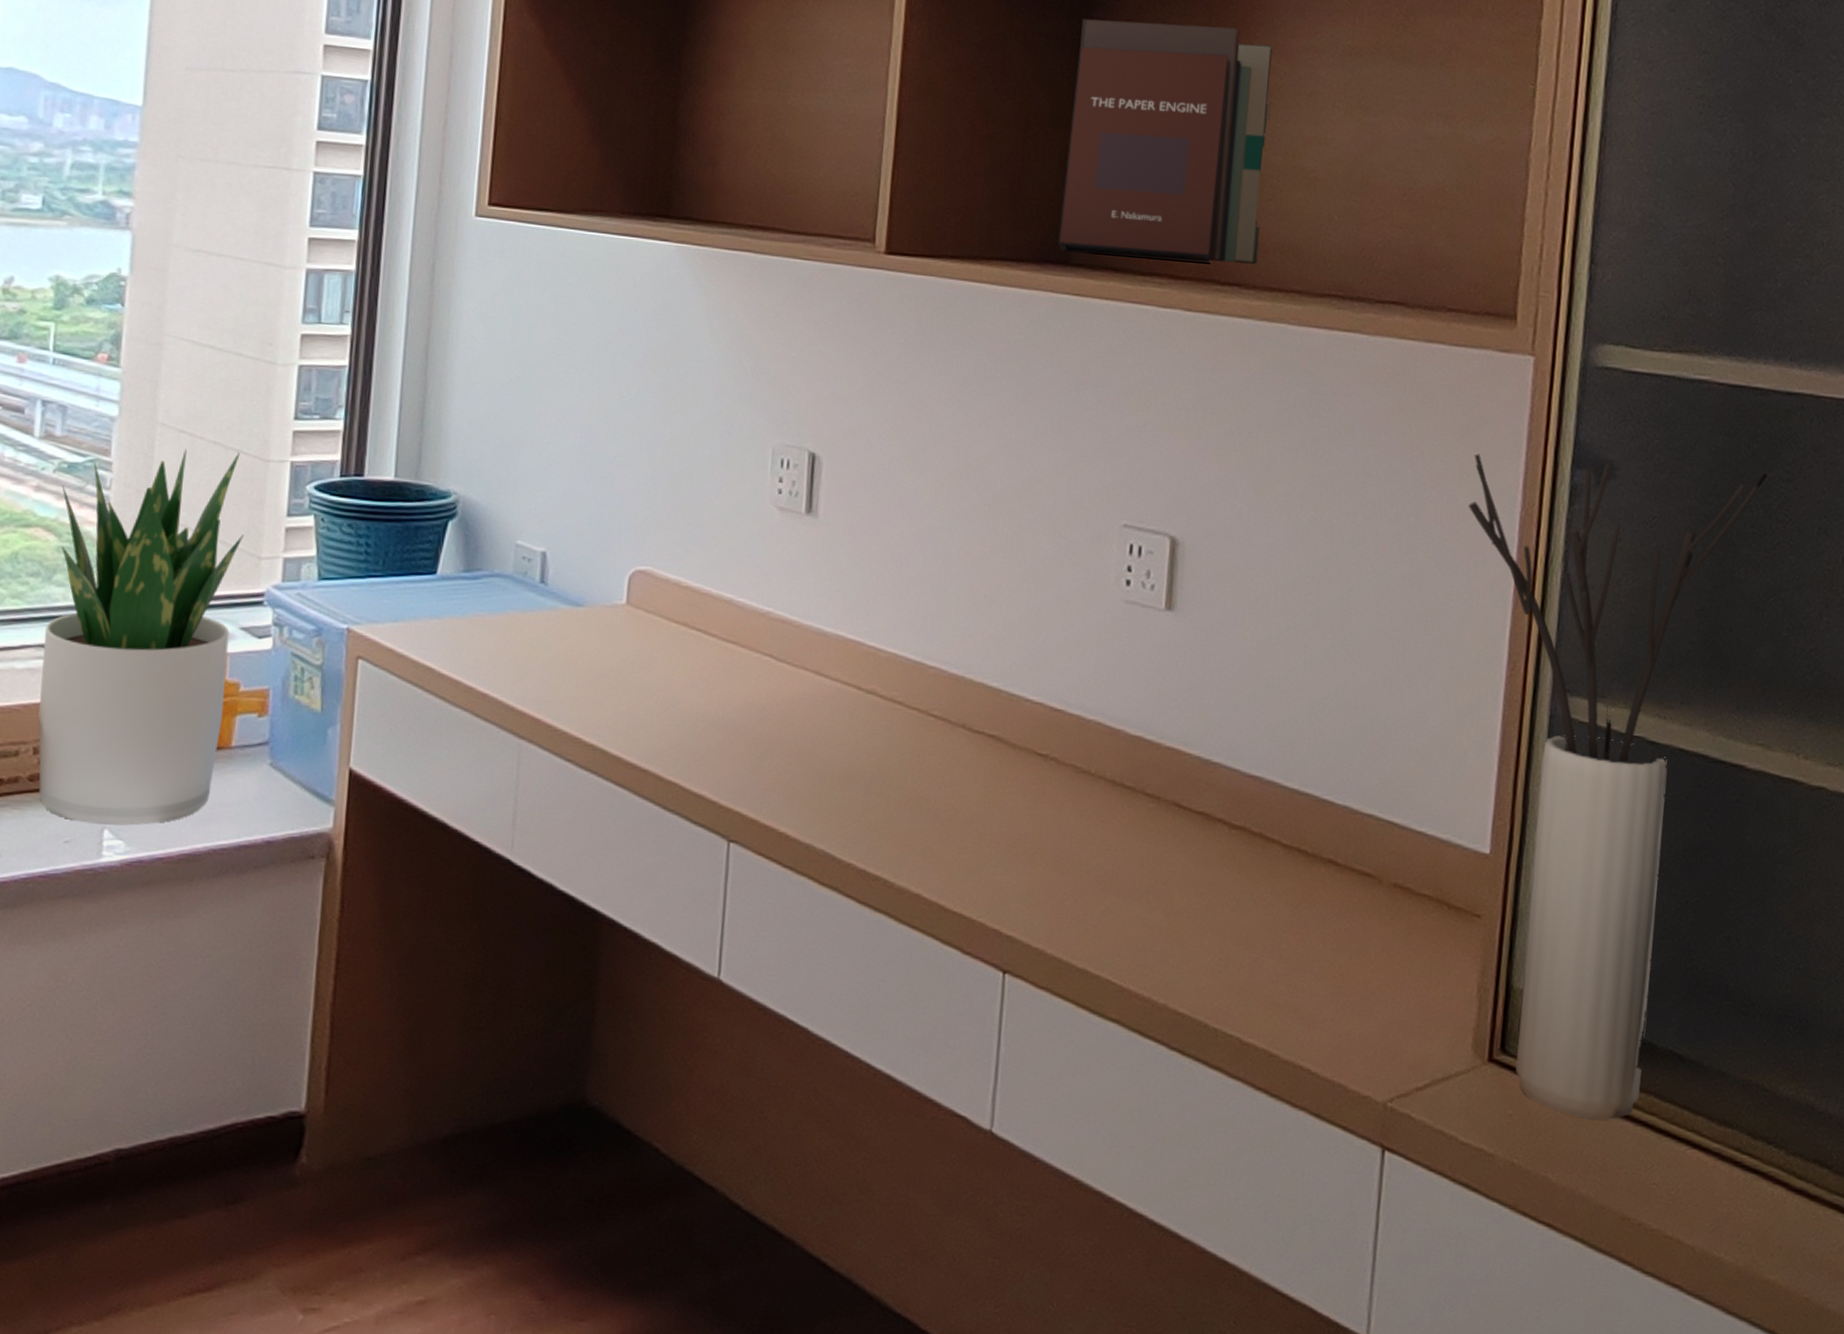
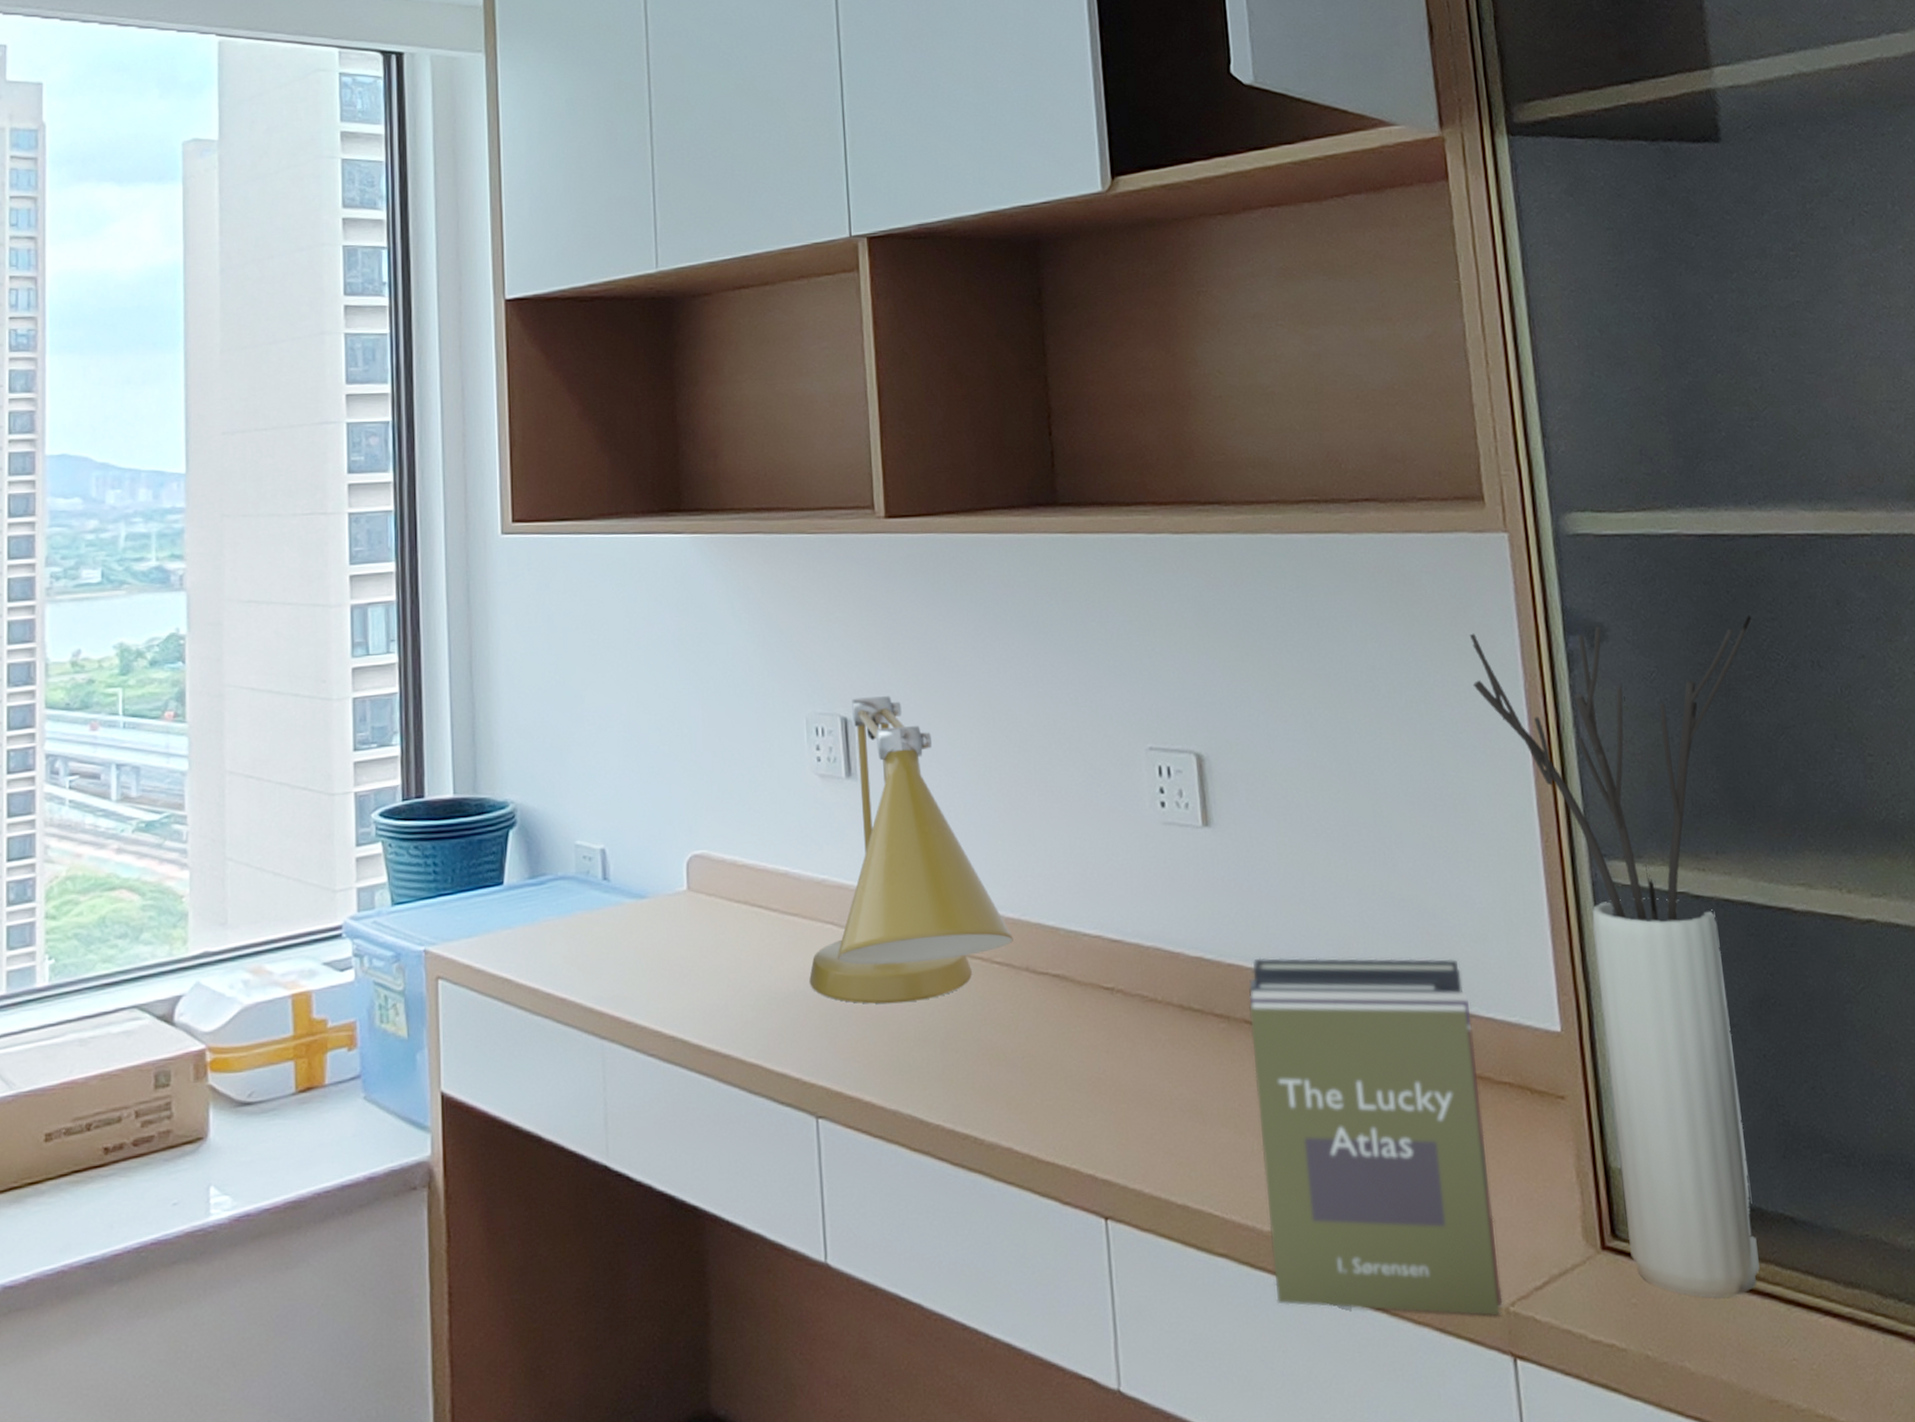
planter: present [38,449,245,826] -> none [137,790,318,1183]
table lamp: none [739,434,954,743] -> present [809,696,1013,1004]
books: present [1058,19,1275,264] -> none [1034,264,1232,493]
books: none [1159,745,1404,1109] -> present [1248,957,1503,1316]

